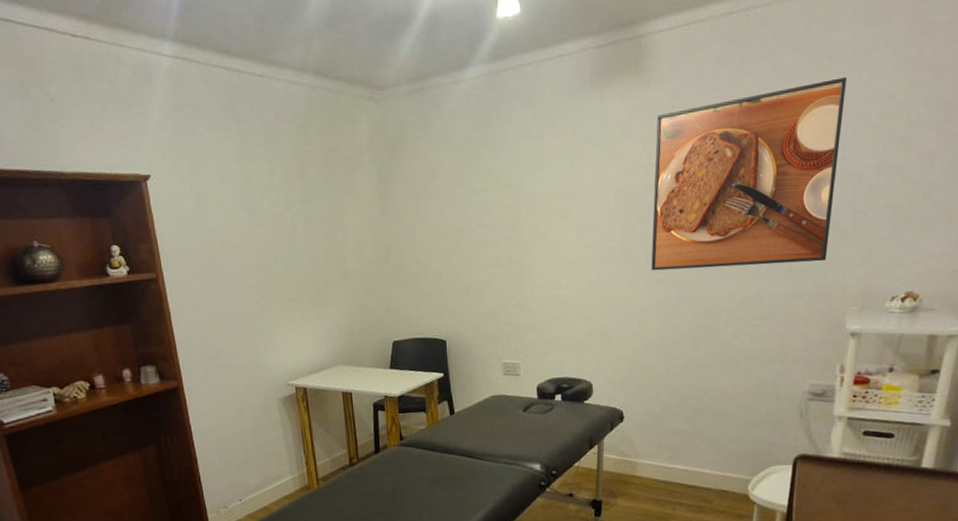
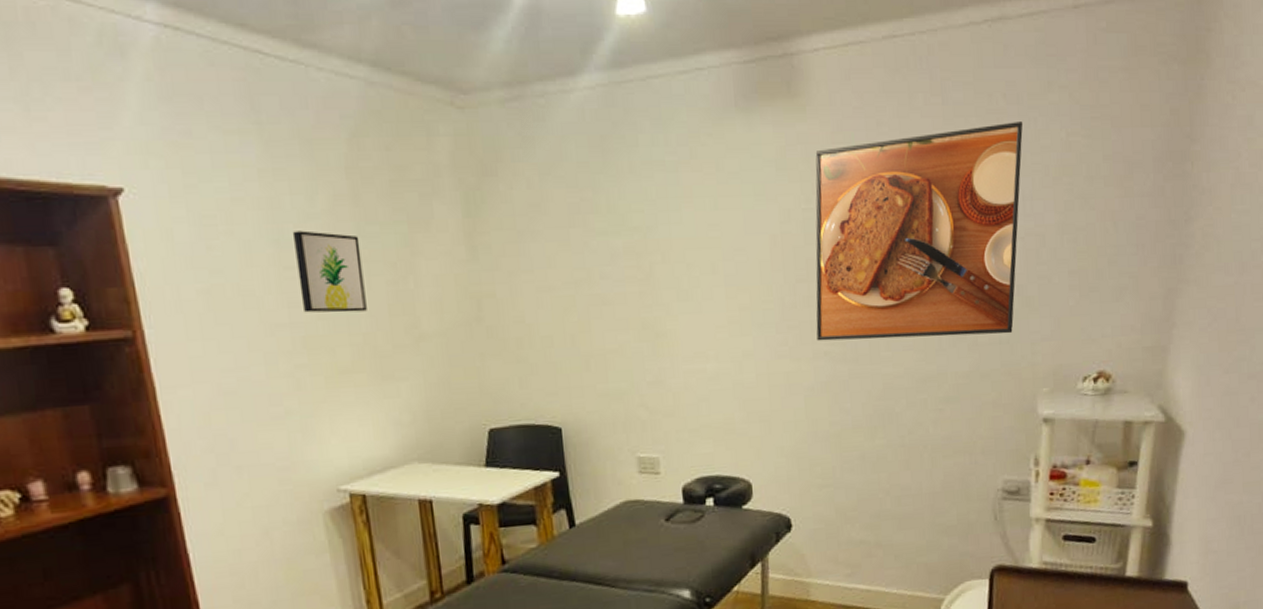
wall art: none [258,199,309,258] -> present [292,230,367,313]

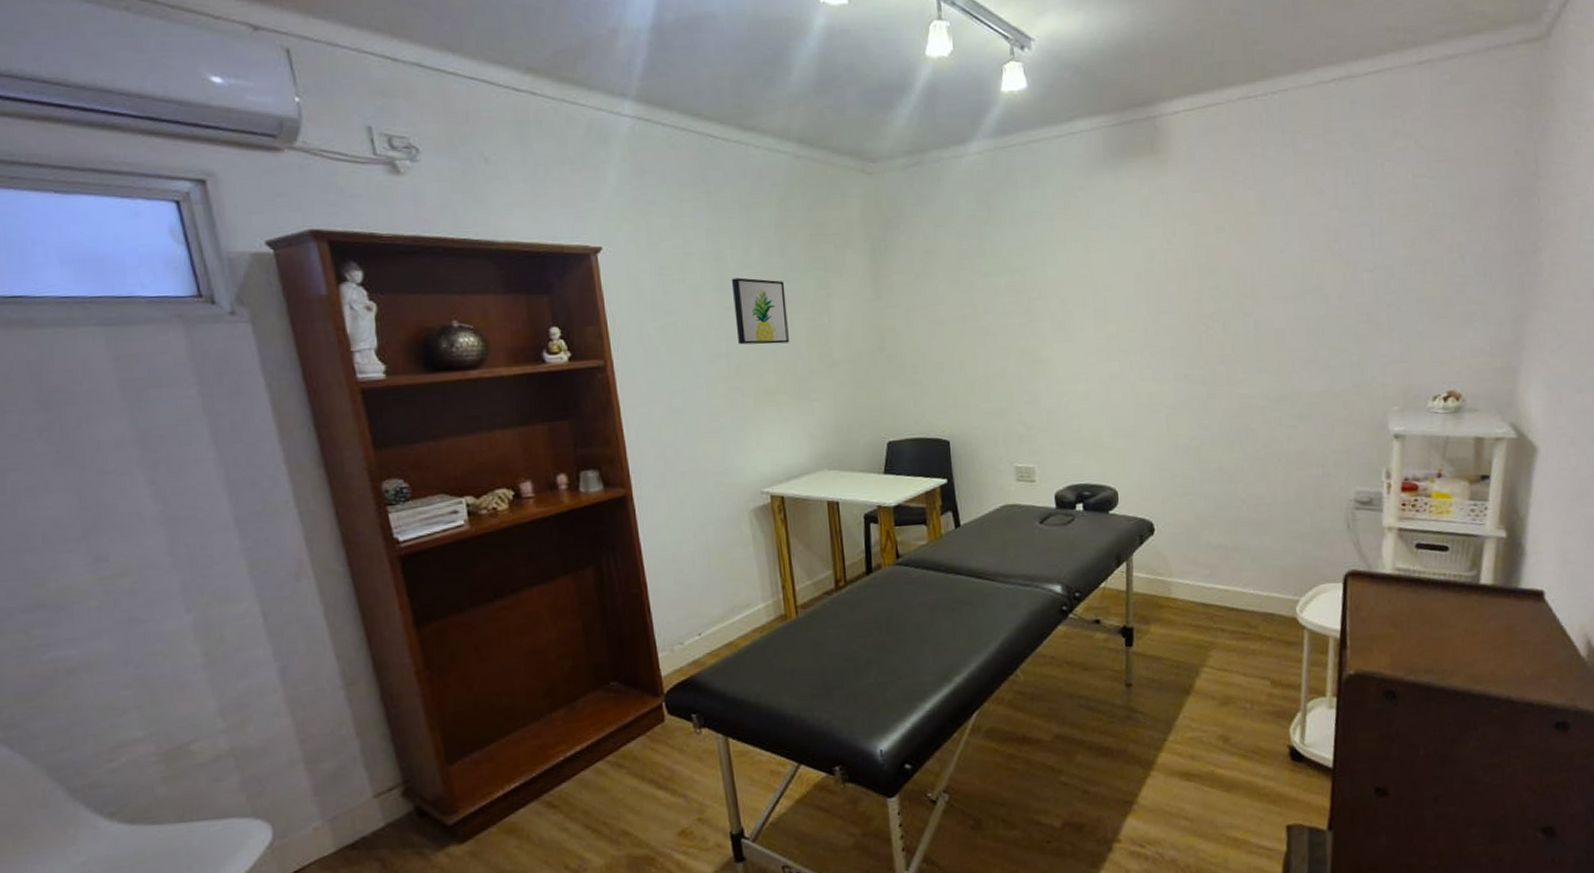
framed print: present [815,122,1023,341] -> none [1176,167,1371,365]

